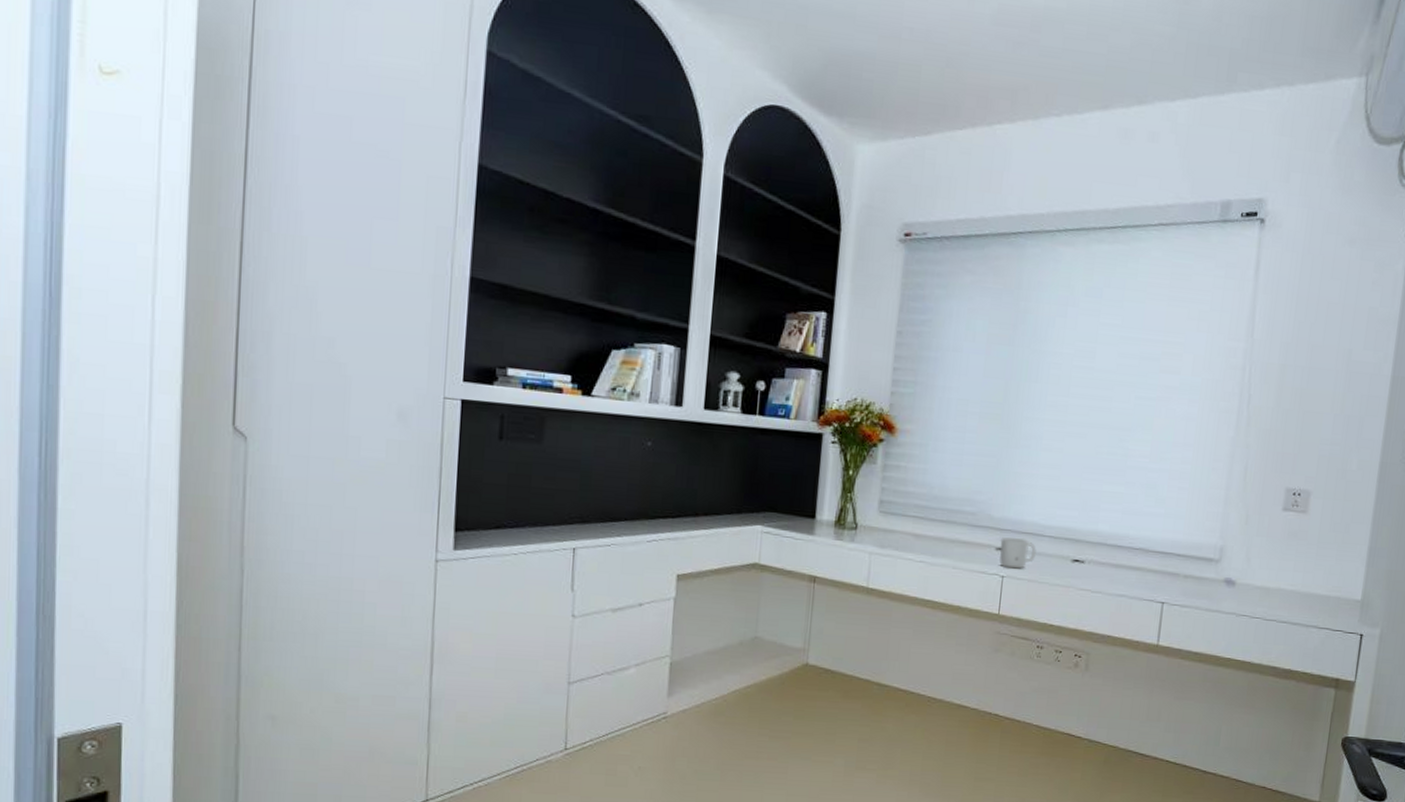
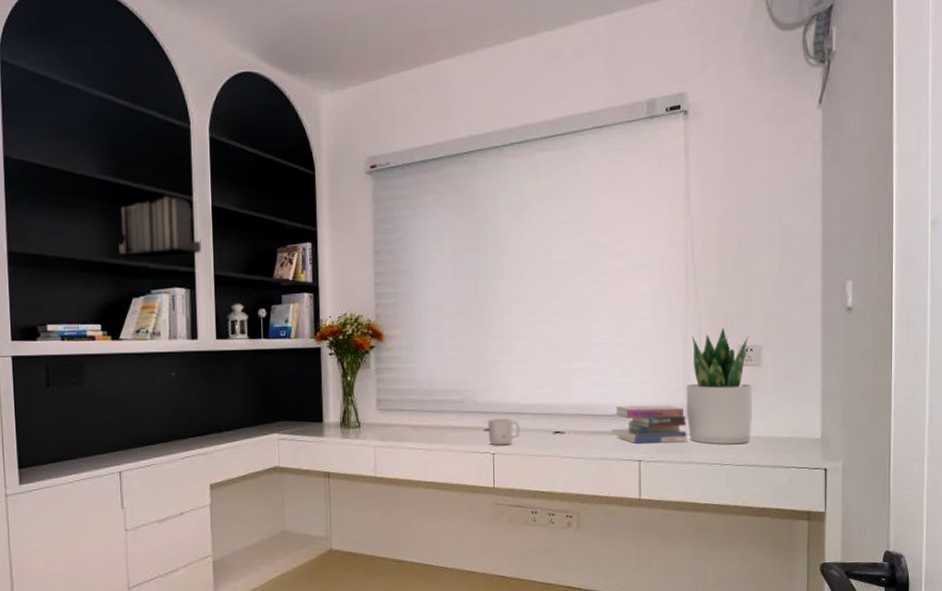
books: none [601,235,700,309] -> present [118,195,202,258]
books: none [1135,539,1219,587] -> present [611,405,687,443]
planter: none [1220,466,1298,597] -> present [686,328,752,445]

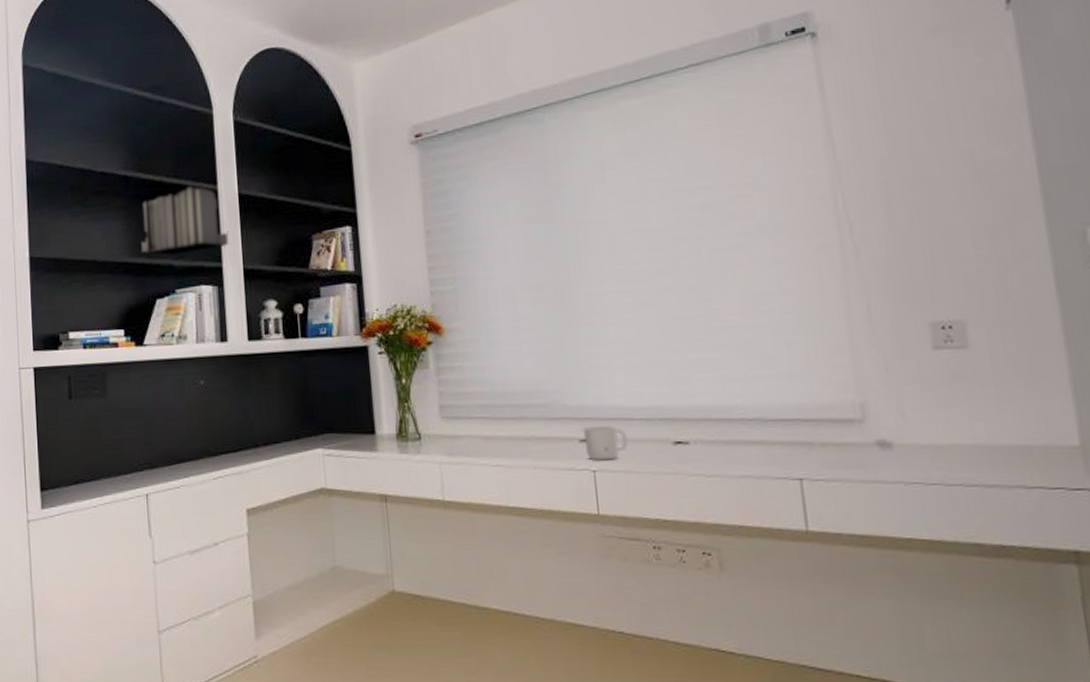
books: present [611,405,687,443] -> none [754,404,869,456]
planter: present [686,328,752,445] -> none [857,299,967,457]

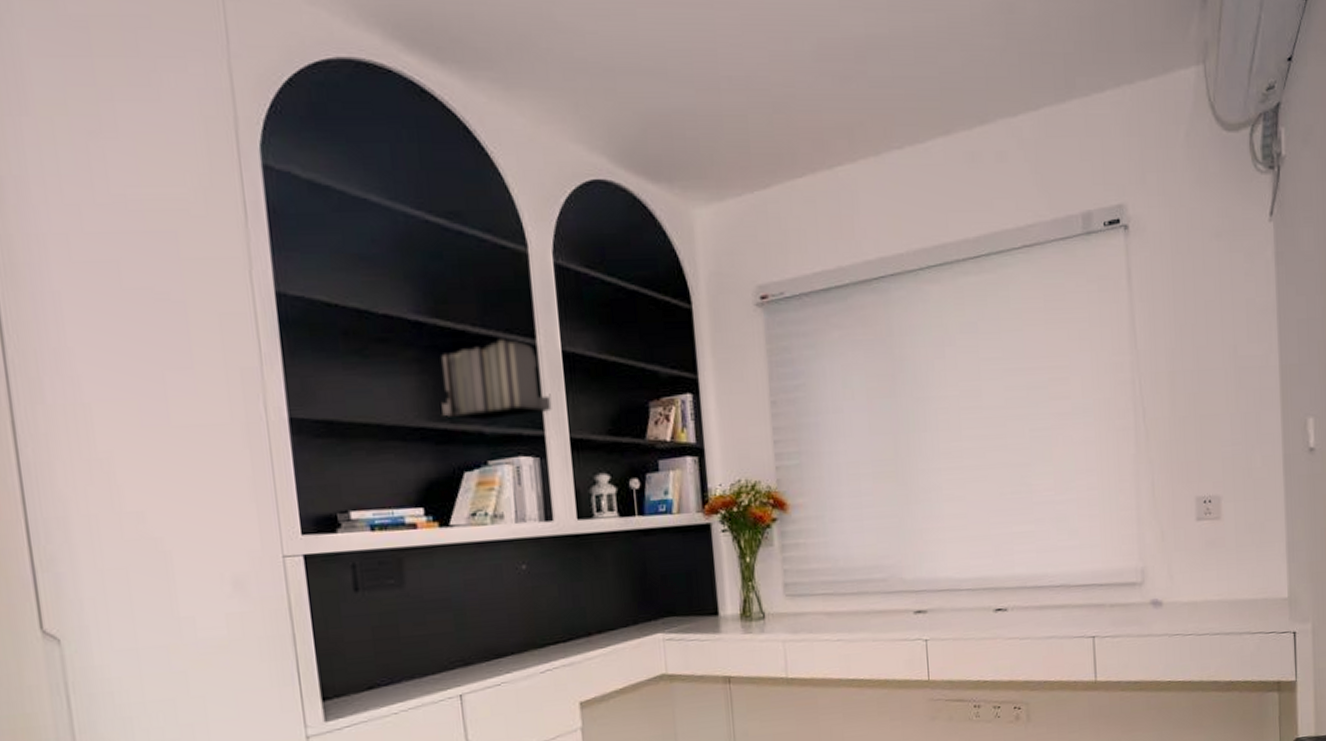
mug: present [583,426,628,461] -> none [917,597,956,630]

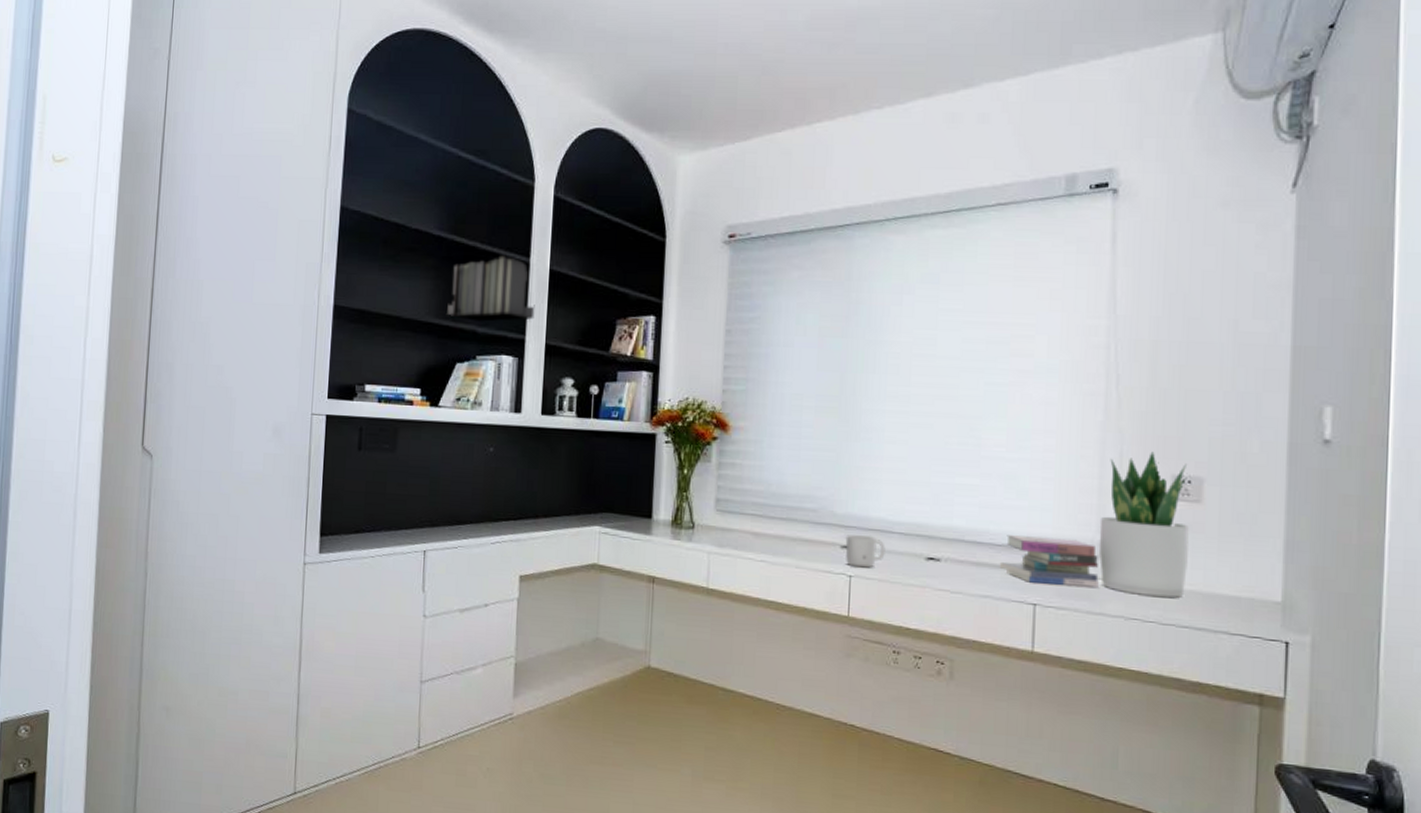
mug: none [917,597,956,630] -> present [845,535,885,568]
books: none [1059,569,1145,617] -> present [999,535,1099,587]
planter: none [1140,477,1215,613] -> present [1099,451,1189,599]

